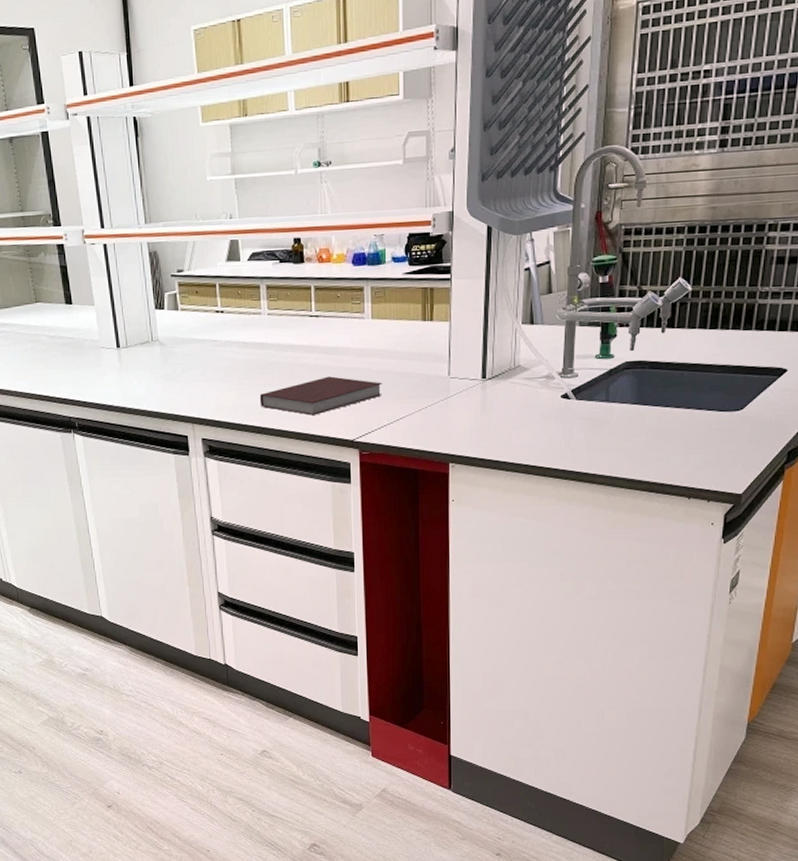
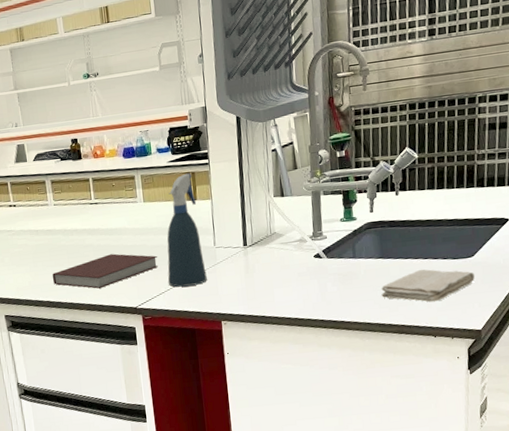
spray bottle: none [391,288,437,421] -> present [167,173,207,287]
washcloth: none [633,420,742,459] -> present [381,269,475,303]

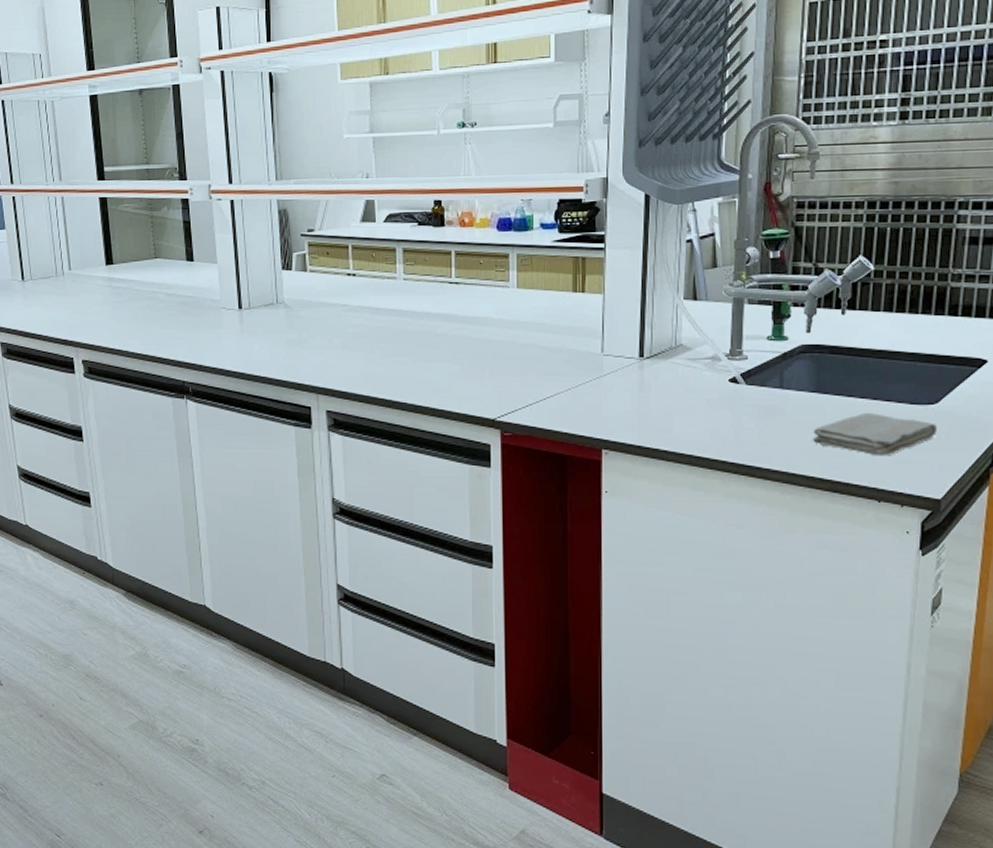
notebook: present [52,253,158,289] -> none [391,348,527,390]
spray bottle: present [167,173,207,287] -> none [538,258,588,400]

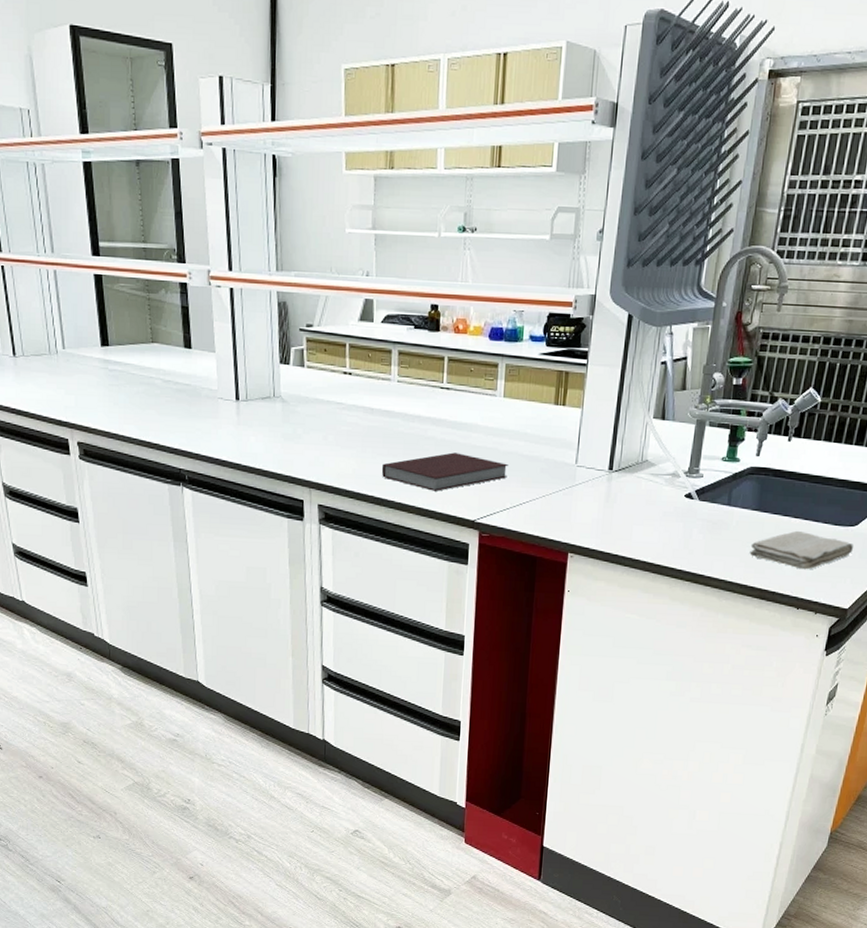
notebook: none [391,348,527,390] -> present [381,452,508,491]

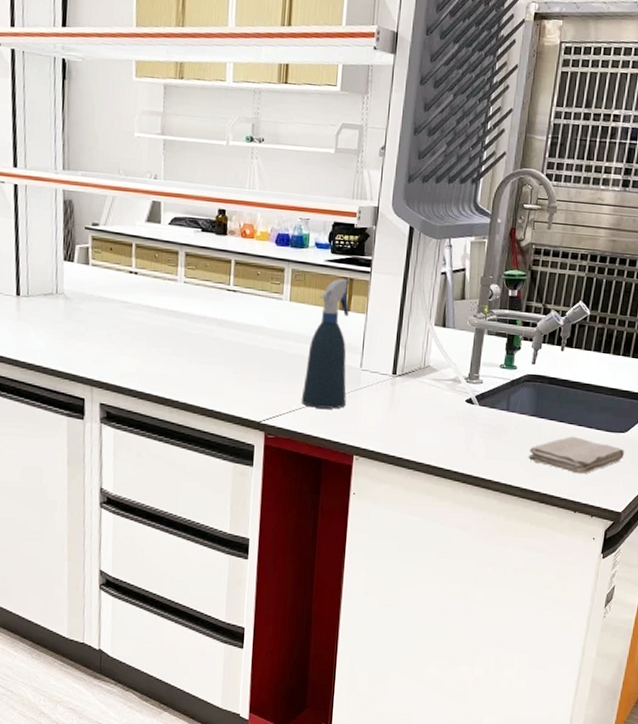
notebook: present [381,452,508,491] -> none [166,354,294,392]
spray bottle: none [515,371,565,507] -> present [301,278,350,409]

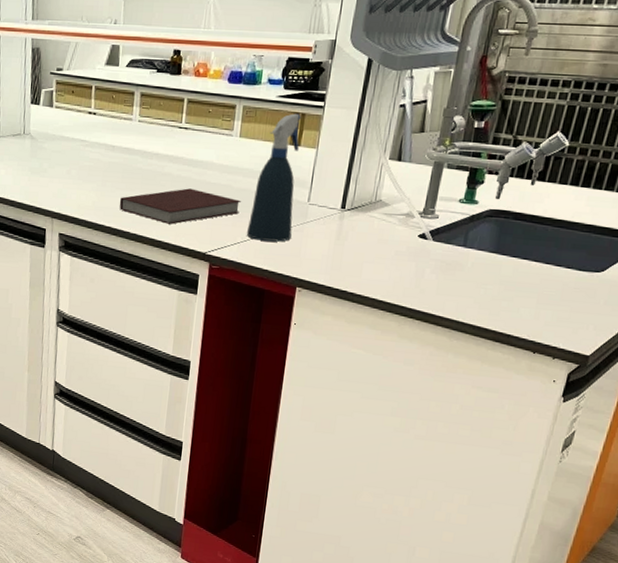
notebook: none [166,354,294,392] -> present [119,188,241,224]
washcloth: present [528,436,625,474] -> none [484,274,599,314]

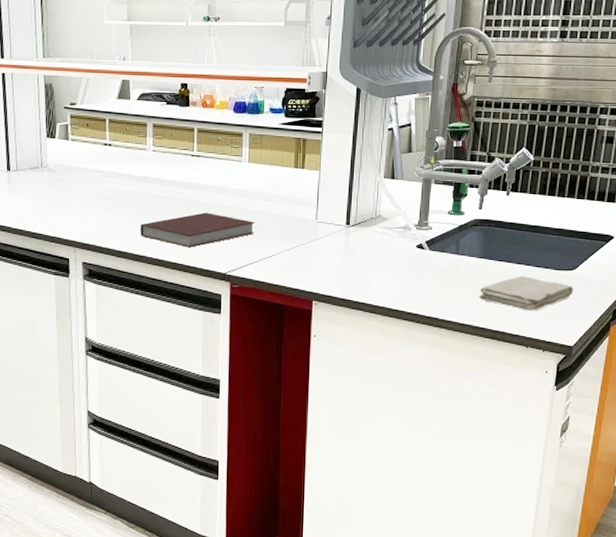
spray bottle: present [246,113,301,242] -> none [262,139,304,259]
washcloth: none [484,274,599,314] -> present [479,275,574,311]

